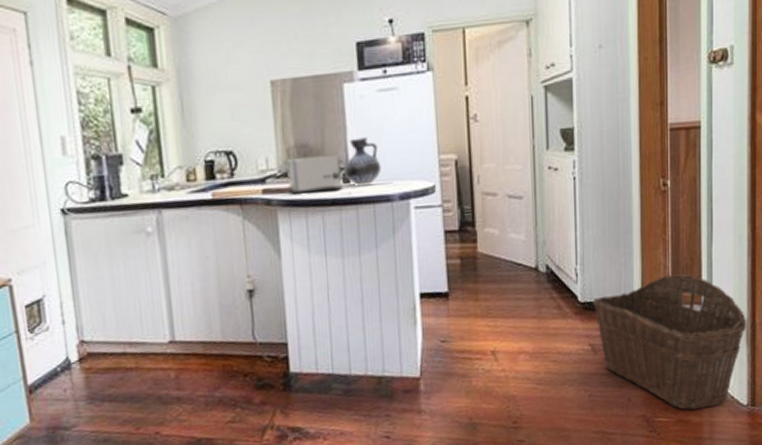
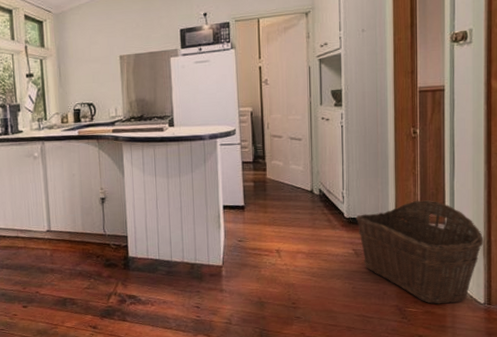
toaster: present [286,154,343,195] -> none [129,106,169,134]
ceramic jug: present [343,137,382,185] -> none [169,95,197,128]

